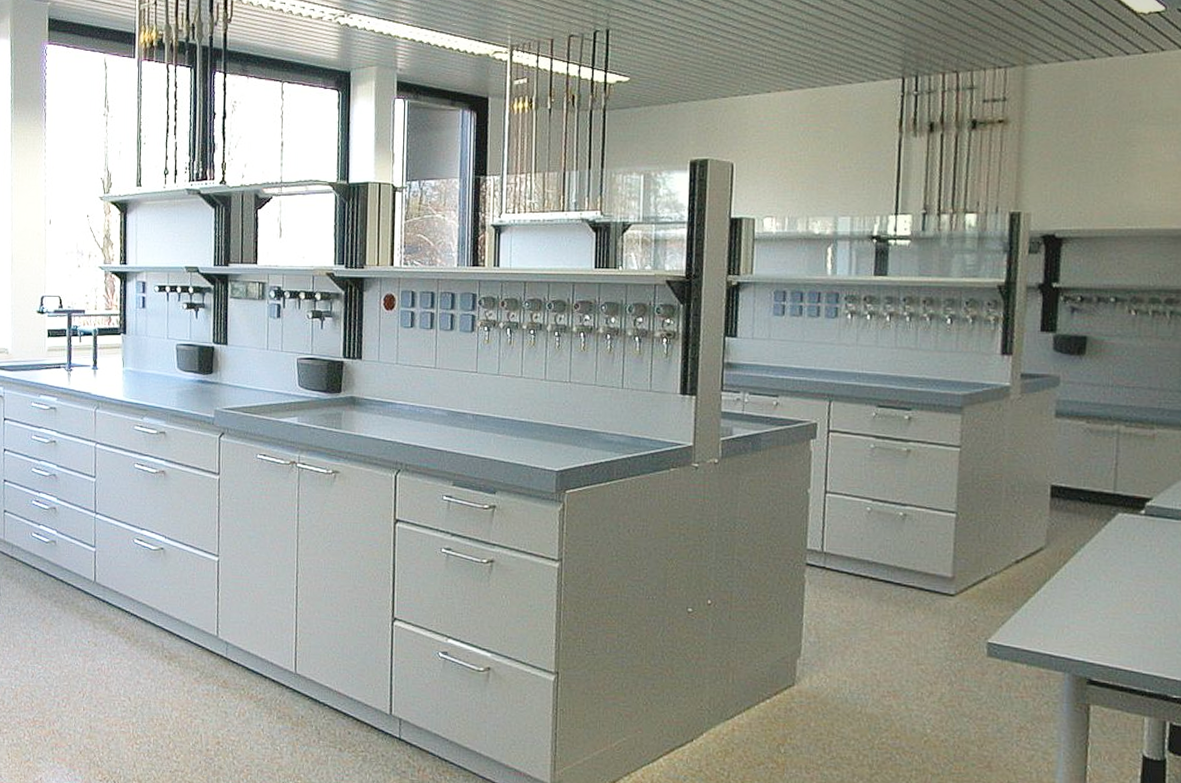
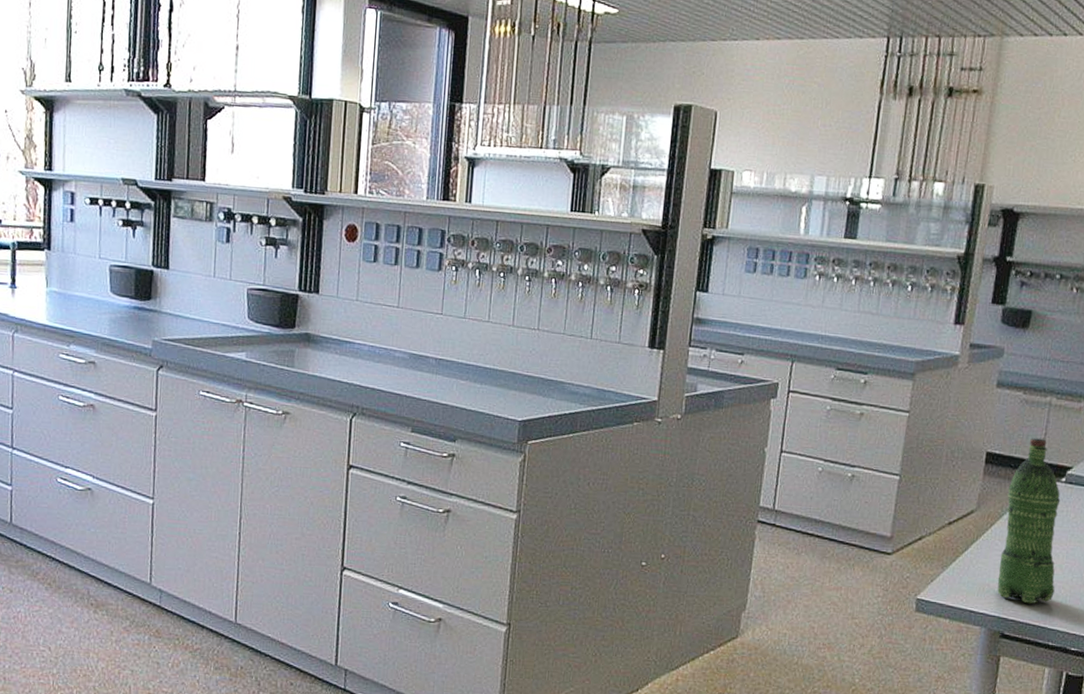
plastic bottle: none [1078,469,1146,647] -> present [997,438,1061,604]

